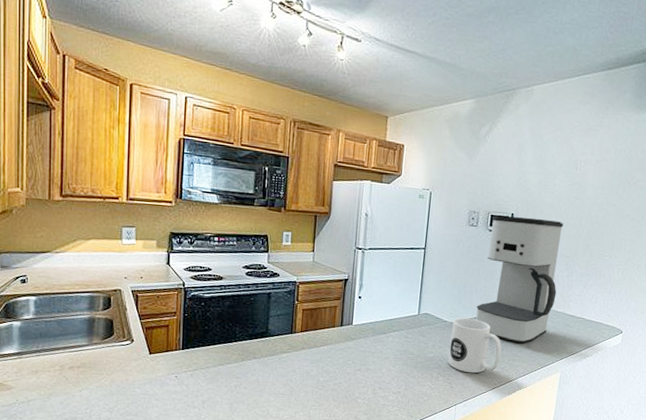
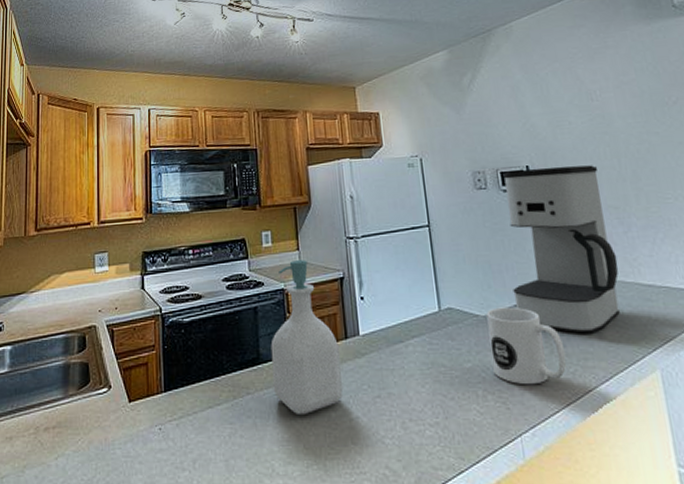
soap bottle: none [276,260,335,378] -> present [270,260,343,416]

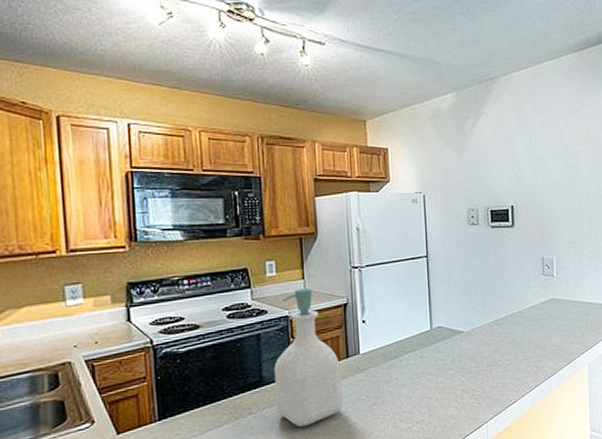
mug: present [486,307,567,385] -> none [469,323,526,384]
coffee maker: present [504,165,620,334] -> none [491,207,570,342]

